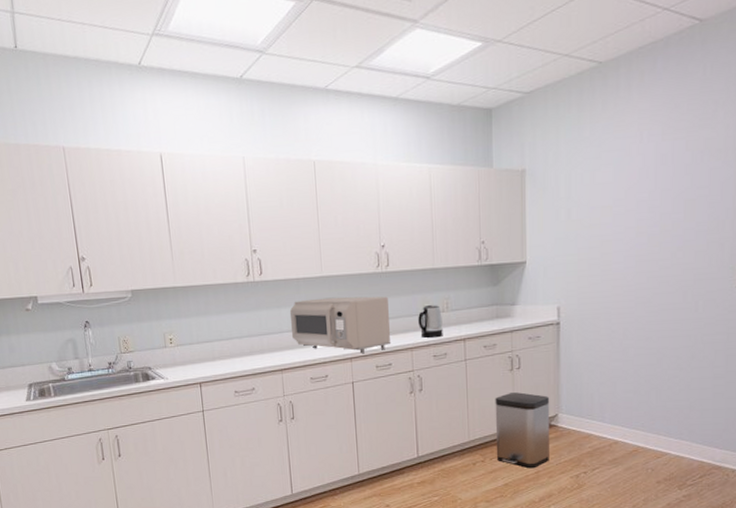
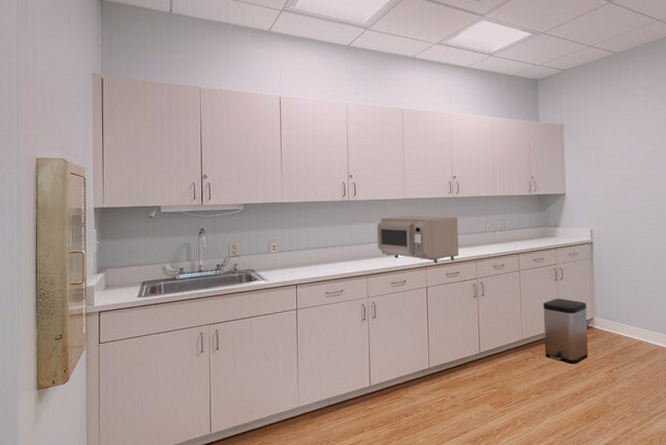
kettle: present [418,304,443,338] -> none [481,224,501,251]

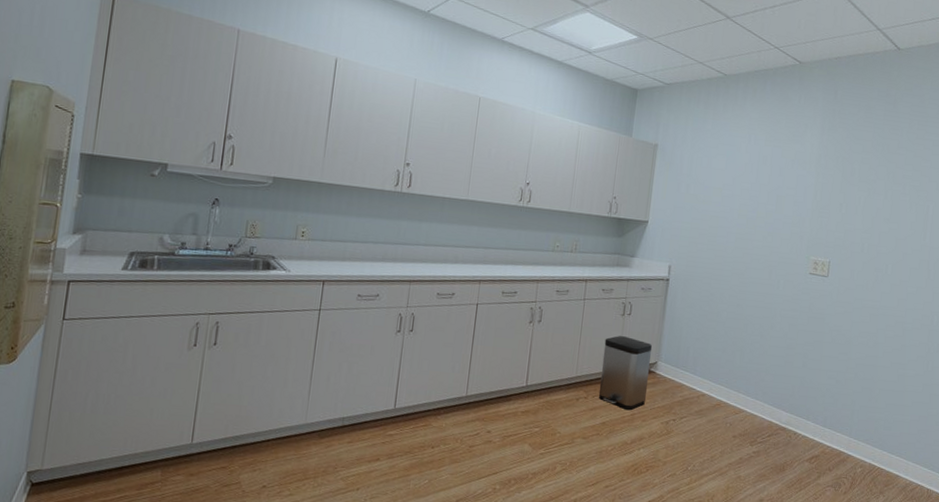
microwave: present [377,216,460,263] -> none [427,218,524,279]

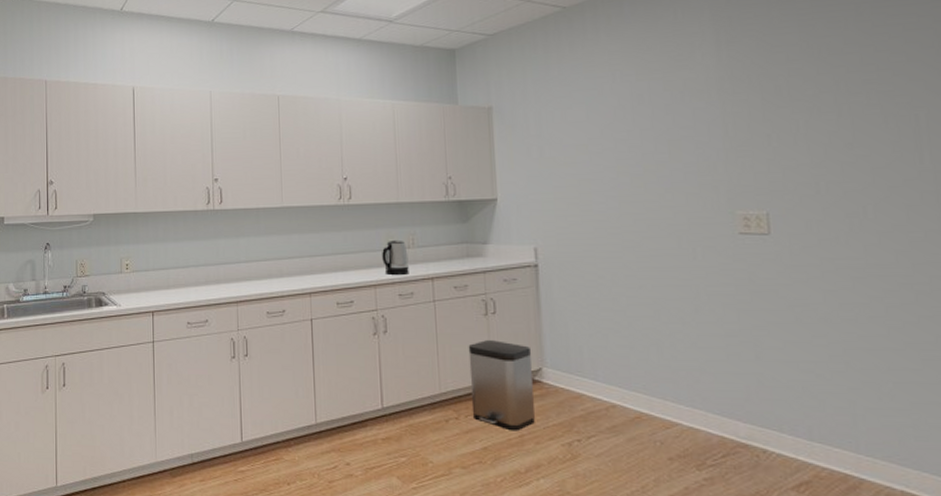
kettle: none [547,243,570,275] -> present [382,239,409,275]

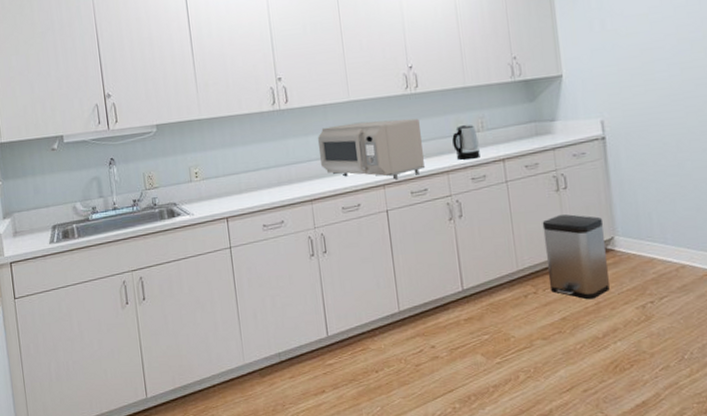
microwave: none [249,228,354,289] -> present [318,118,426,180]

